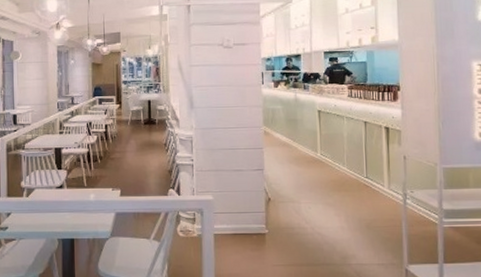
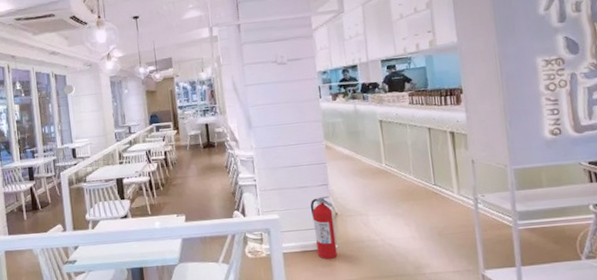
fire extinguisher: none [244,180,267,243] -> present [310,195,338,259]

